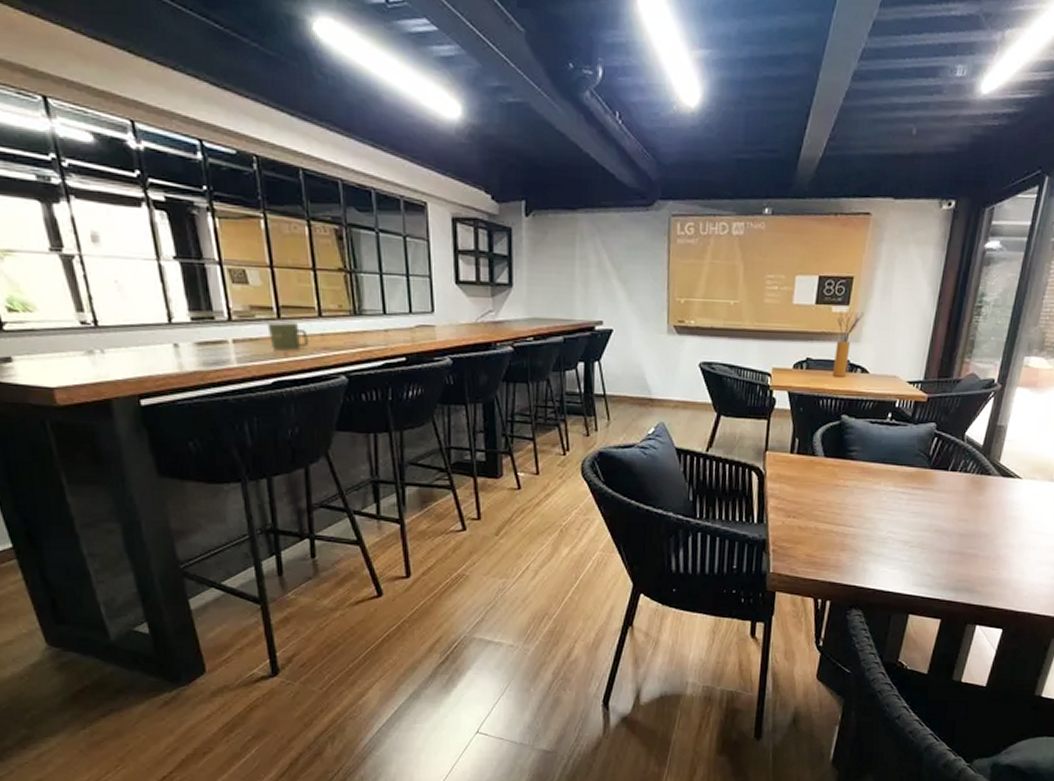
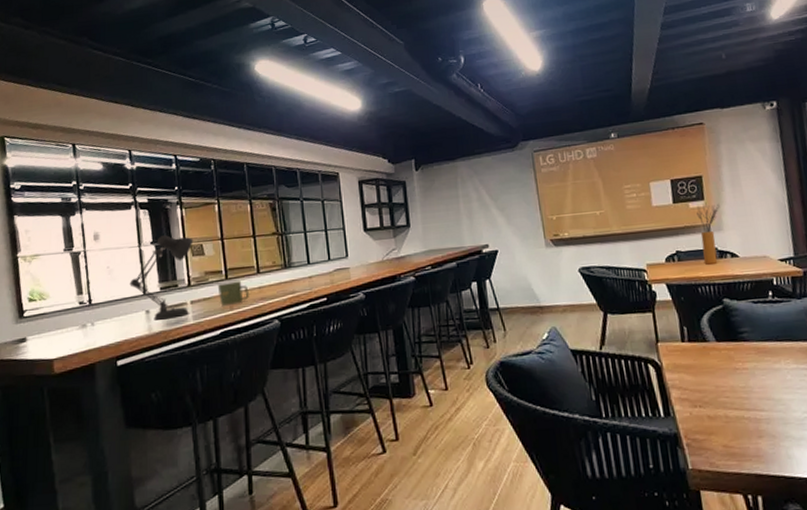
desk lamp: none [148,250,233,358] -> present [129,235,194,320]

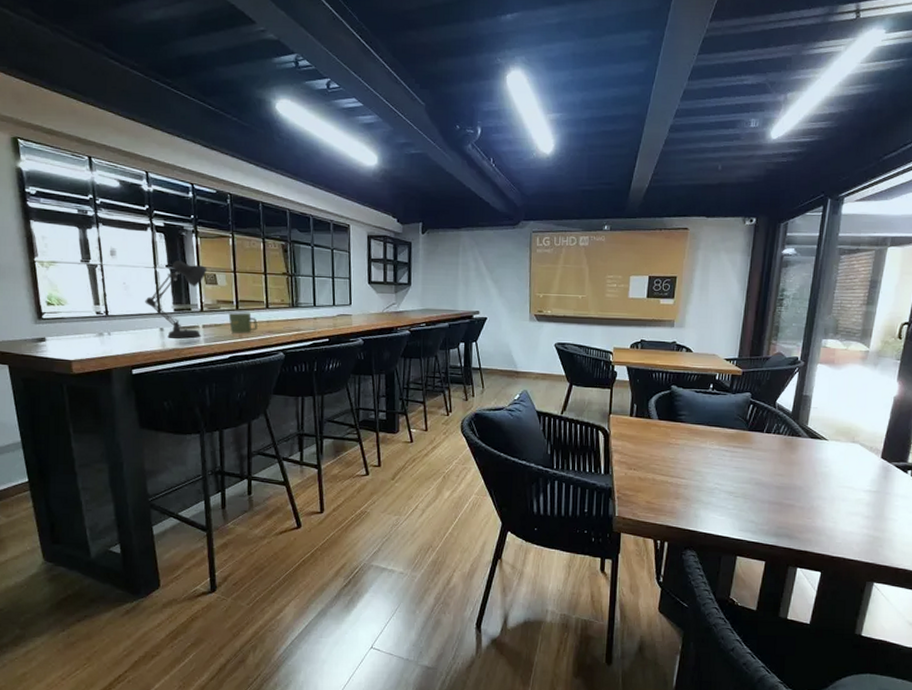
vase: present [697,203,720,266] -> none [662,301,686,356]

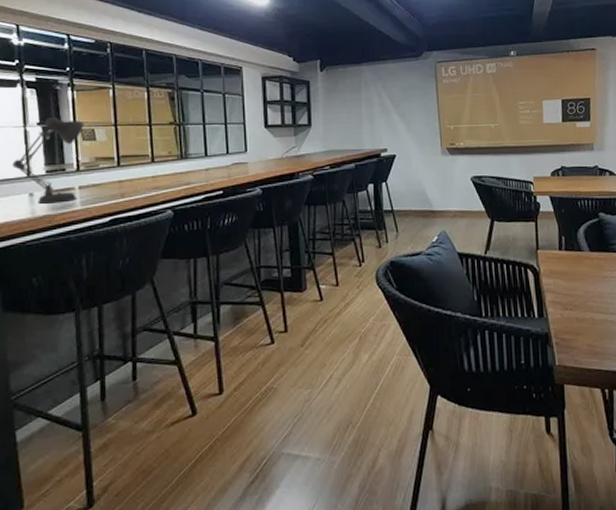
mug: present [228,312,258,335] -> none [108,169,142,194]

